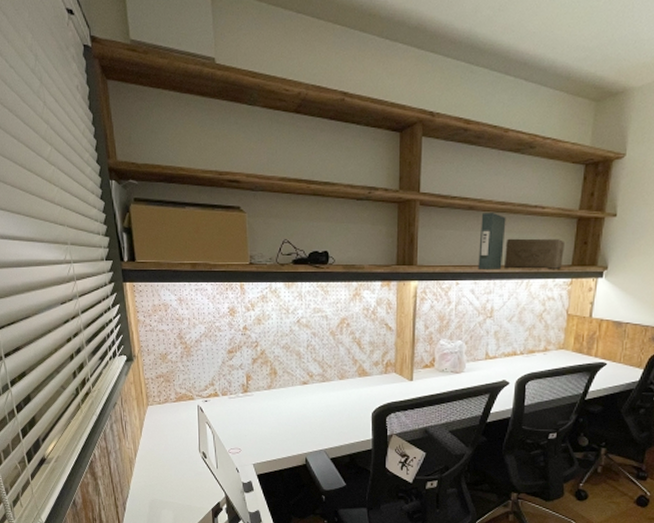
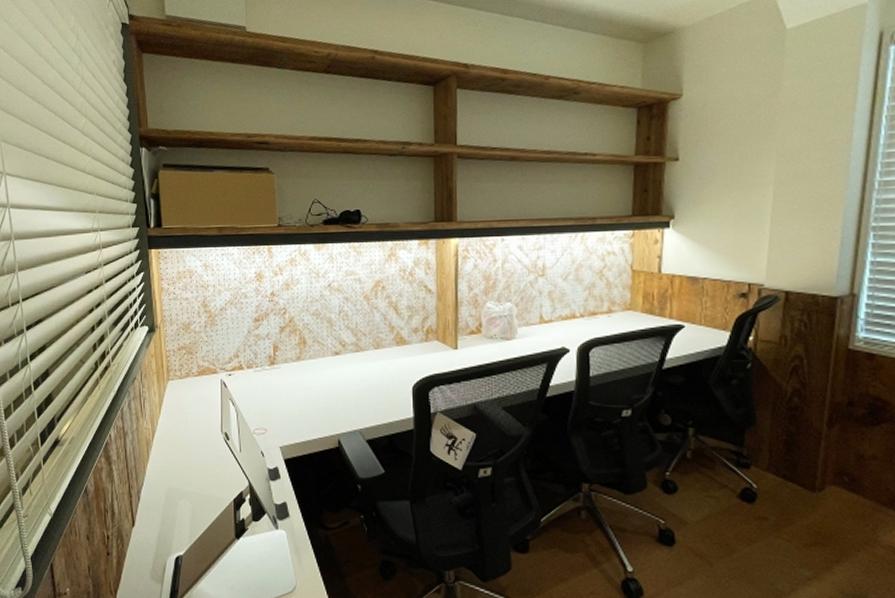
binder: present [478,213,506,271] -> none [524,163,554,225]
decorative box: present [503,238,564,270] -> none [553,188,622,222]

